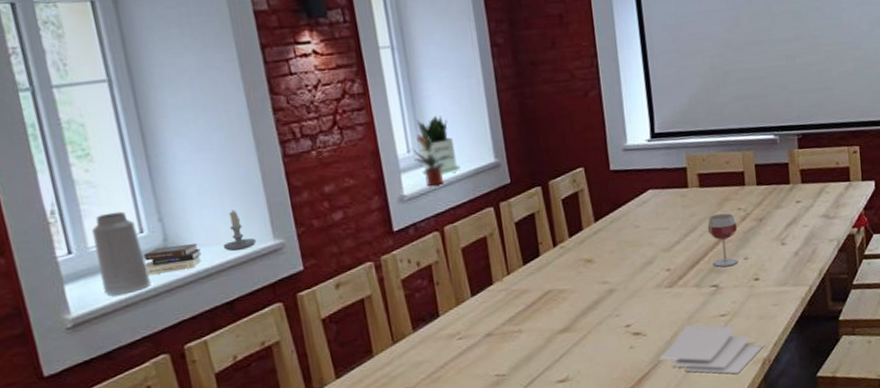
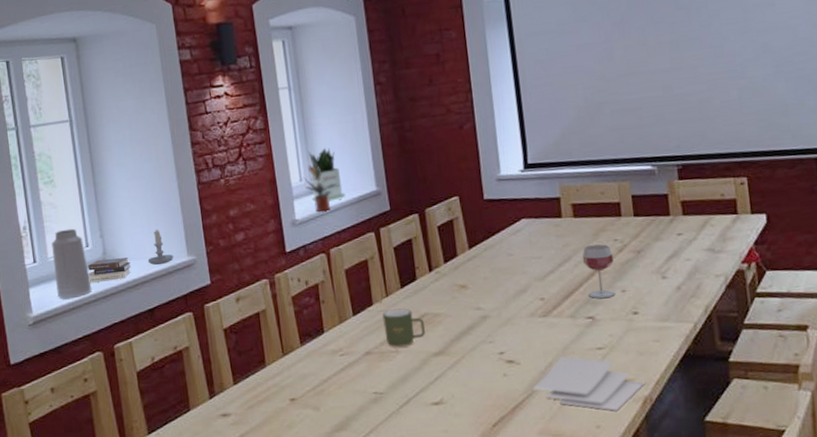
mug: none [504,286,550,328] -> present [382,308,425,348]

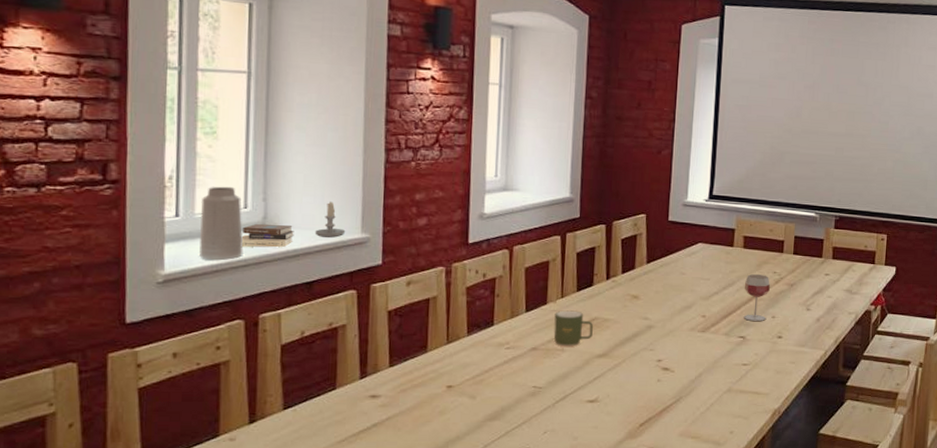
potted plant: present [303,165,340,213] -> none [499,163,535,210]
planter: present [309,148,346,202] -> none [504,149,539,201]
papers: present [532,356,646,411] -> none [681,369,777,420]

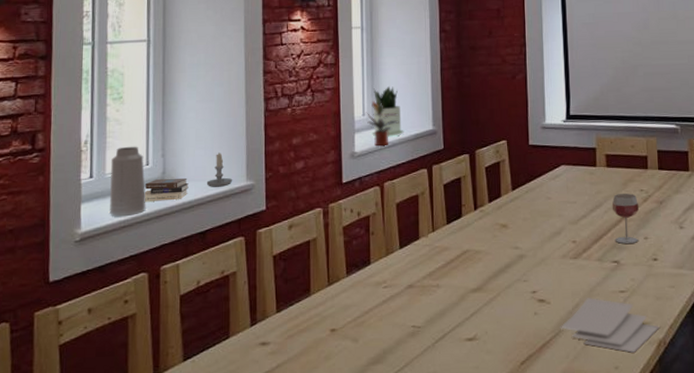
potted plant: none [499,163,535,210] -> present [366,101,399,147]
planter: none [504,149,539,201] -> present [372,86,404,137]
mug: present [553,310,593,347] -> none [427,244,466,282]
papers: none [681,369,777,420] -> present [560,298,661,353]

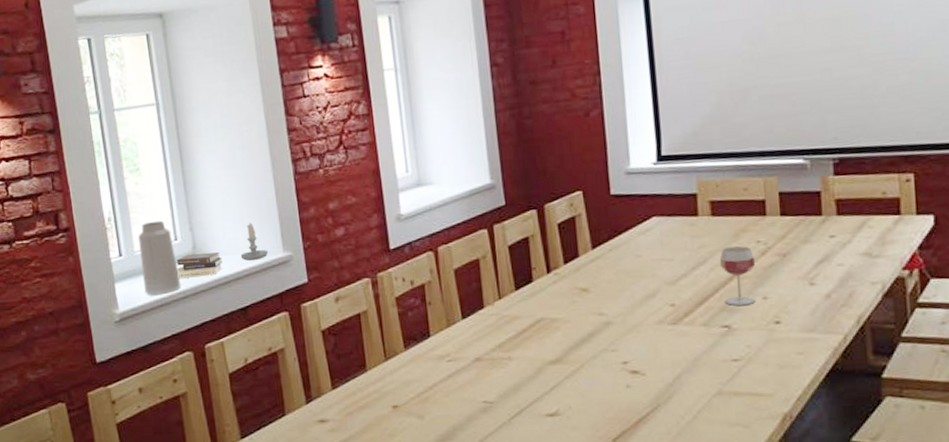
potted plant: present [366,101,399,147] -> none [409,154,450,207]
planter: present [372,86,404,137] -> none [416,136,457,195]
papers: present [560,298,661,353] -> none [658,368,786,428]

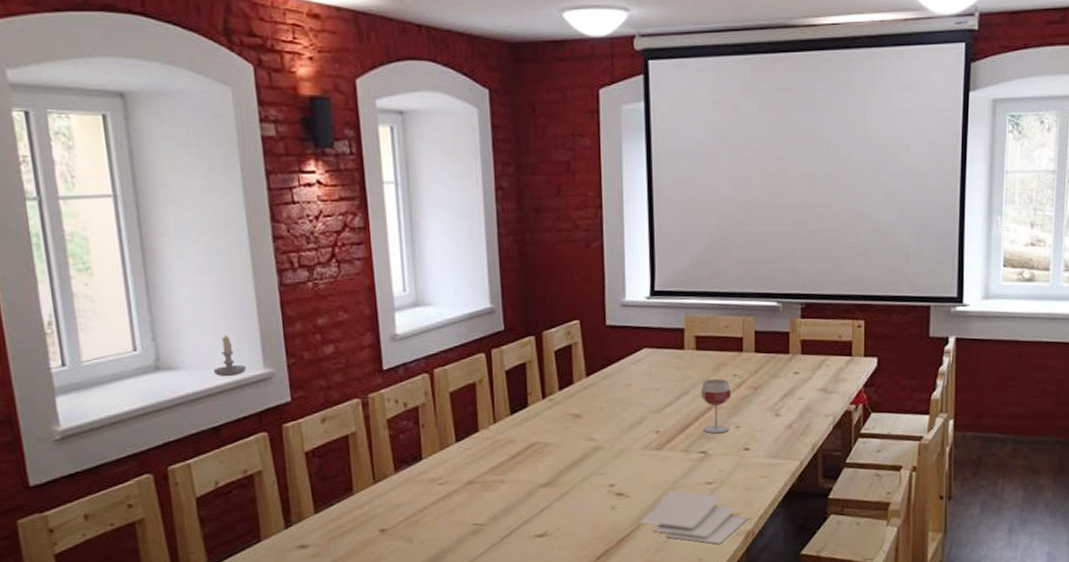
vase: present [138,220,181,296] -> none [87,328,141,412]
books: present [177,252,223,280] -> none [135,366,192,395]
papers: none [658,368,786,428] -> present [640,490,750,545]

